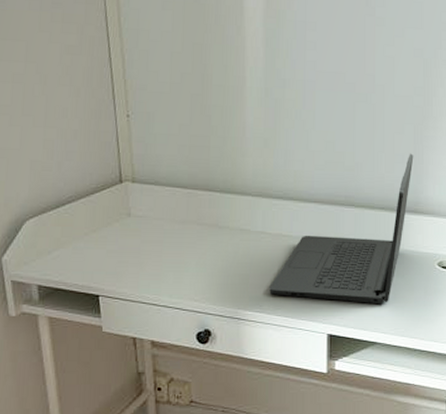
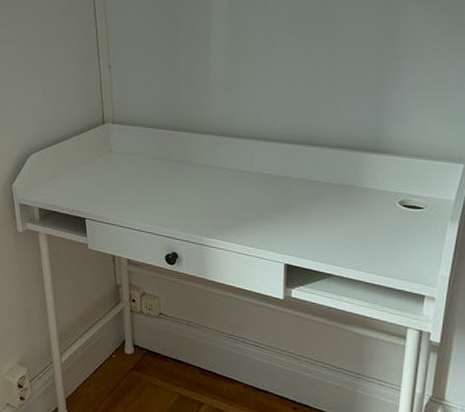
laptop: present [269,153,414,305] -> none [230,94,376,239]

